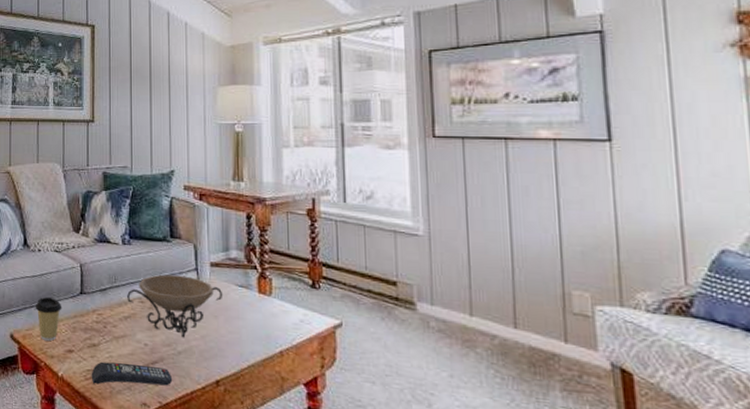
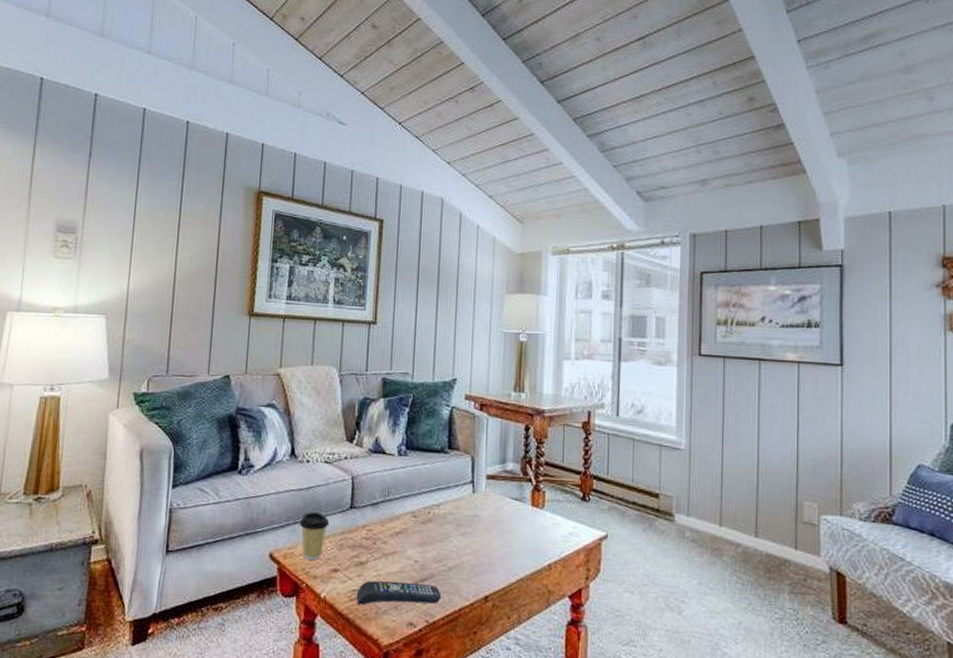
decorative bowl: present [126,274,223,338] -> none [399,487,498,553]

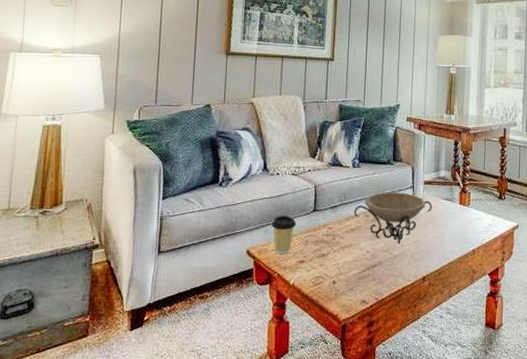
remote control: present [356,580,442,605] -> none [319,269,388,289]
decorative bowl: none [399,487,498,553] -> present [353,192,433,244]

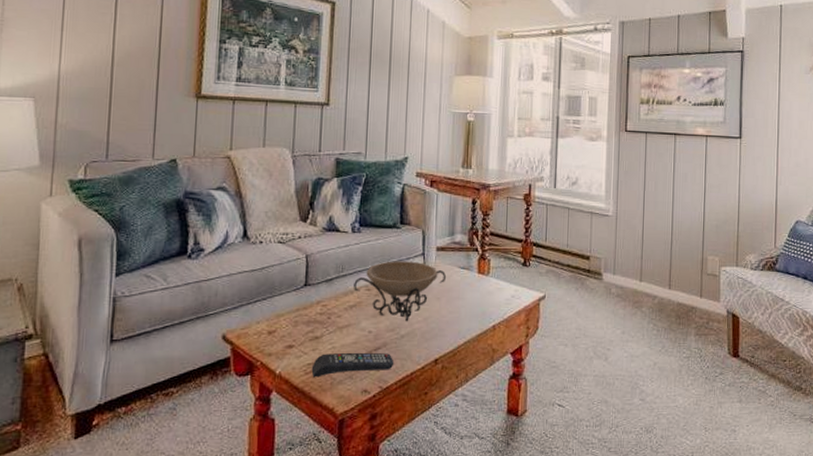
coffee cup: present [271,215,297,254] -> none [252,291,284,338]
remote control: none [319,269,388,289] -> present [311,353,394,378]

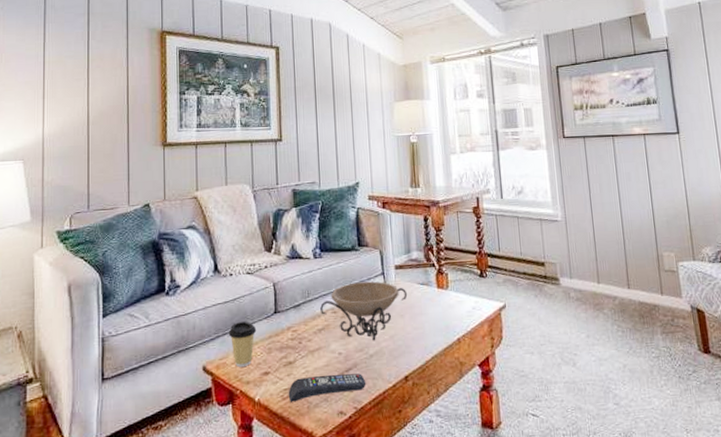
coffee cup: none [252,291,284,338] -> present [228,321,257,367]

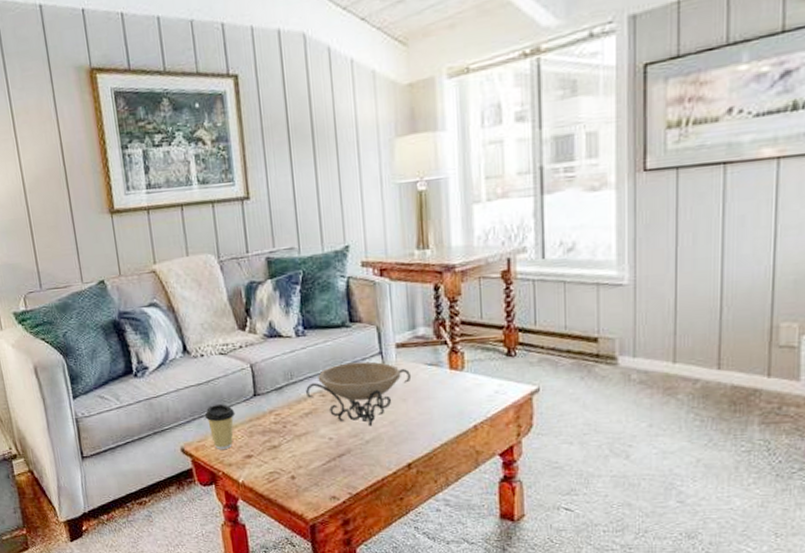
remote control: present [288,373,366,403] -> none [274,459,362,486]

